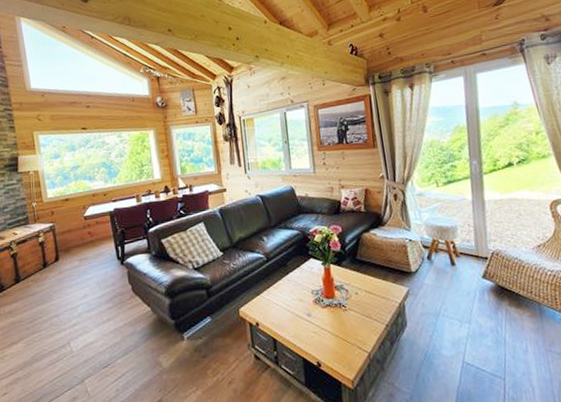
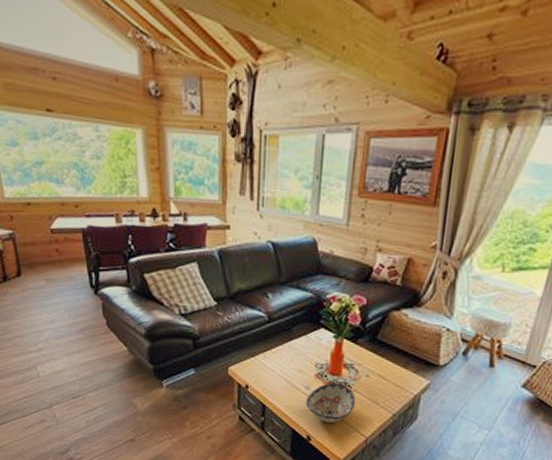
decorative bowl: none [309,304,353,345] -> present [305,382,356,423]

